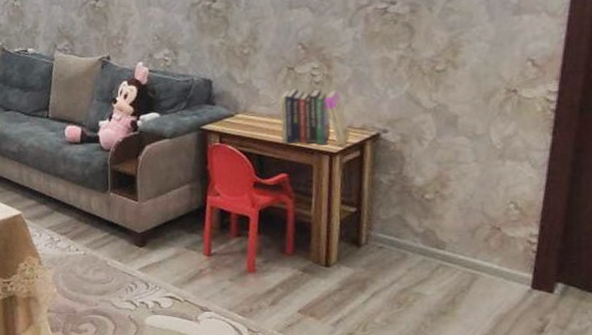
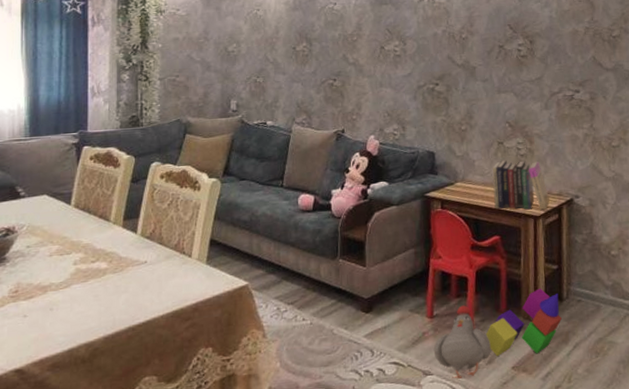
toy: none [211,245,275,317] -> present [433,305,491,379]
toy blocks: none [269,231,359,300] -> present [485,288,562,356]

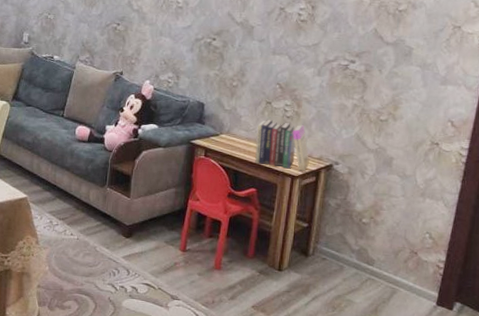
toy: present [433,305,491,379] -> none [182,245,235,308]
toy blocks: present [485,288,562,356] -> none [231,241,305,299]

